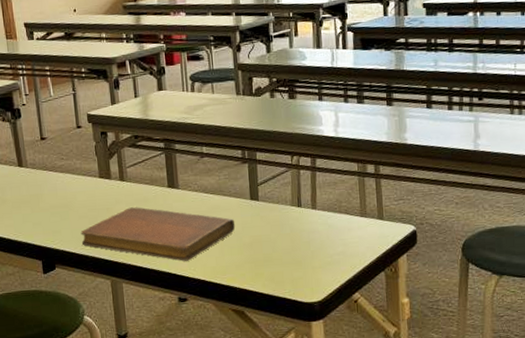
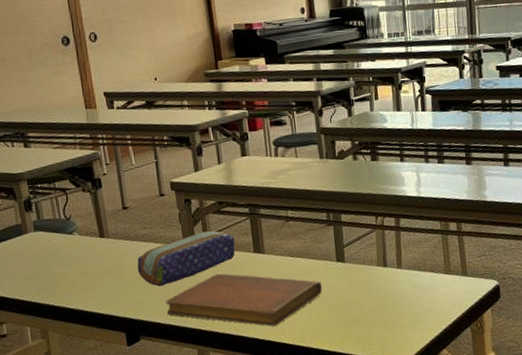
pencil case: none [54,163,150,217] -> present [137,230,235,287]

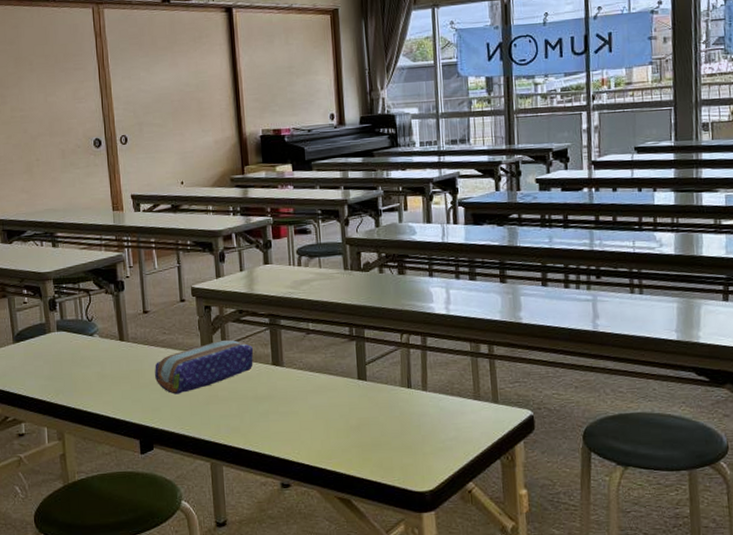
notebook: present [165,273,323,327] -> none [180,385,342,444]

